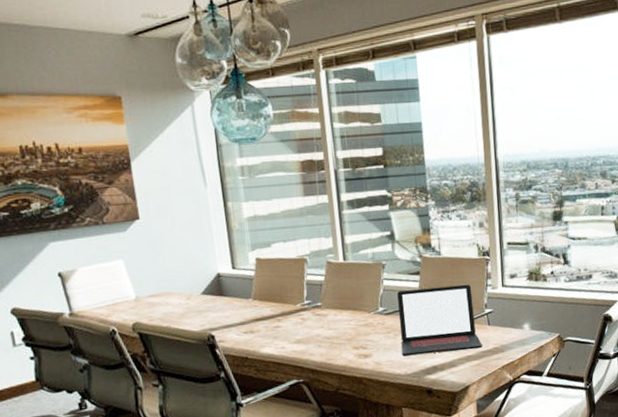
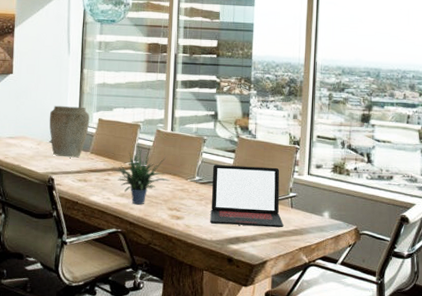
vase: none [194,247,246,310] -> present [49,106,90,158]
potted plant: none [285,279,351,350] -> present [115,143,170,205]

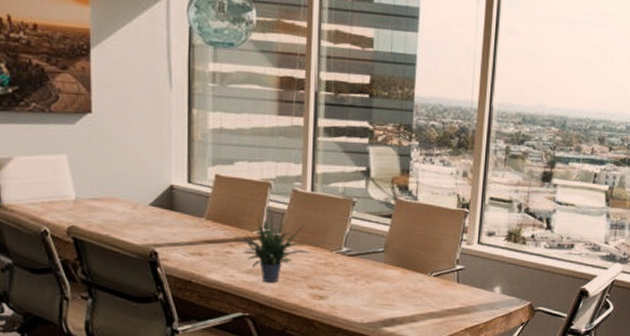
vase: present [49,106,90,158] -> none [147,157,203,225]
laptop: present [210,165,284,228] -> none [361,233,448,306]

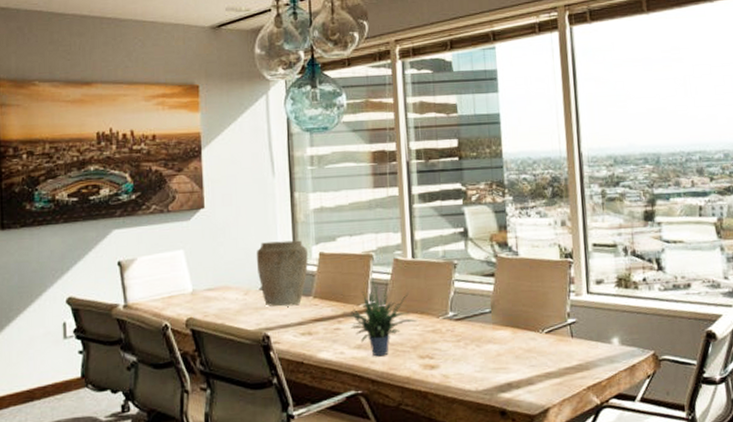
vase: none [147,157,203,225] -> present [256,240,308,307]

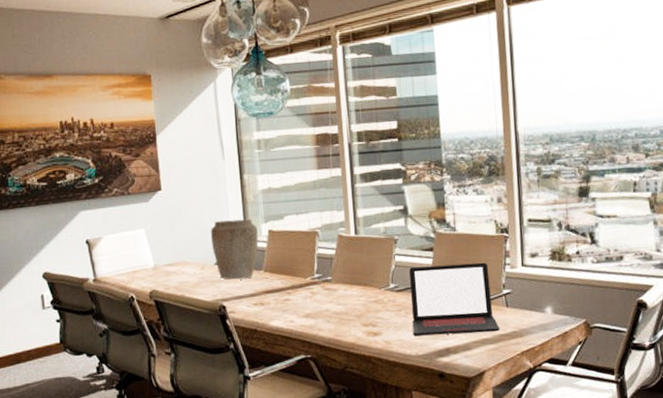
potted plant: present [346,277,417,357] -> none [295,253,361,325]
laptop: none [469,289,565,370] -> present [409,262,500,336]

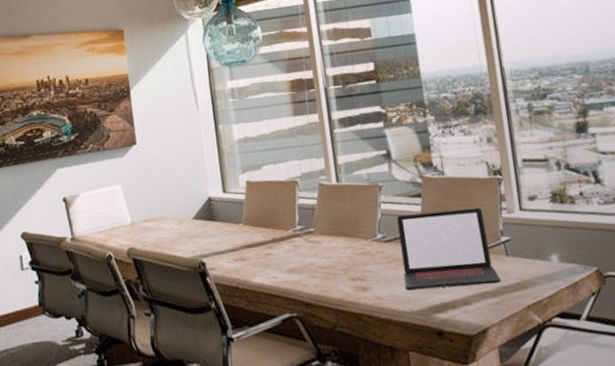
vase: present [210,219,259,280] -> none [187,170,237,235]

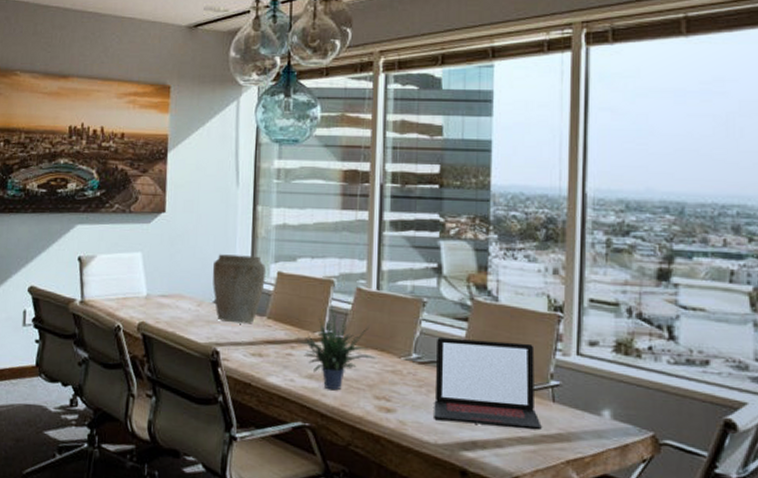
vase: none [187,170,237,235] -> present [212,254,266,324]
potted plant: none [276,203,346,280] -> present [300,305,376,391]

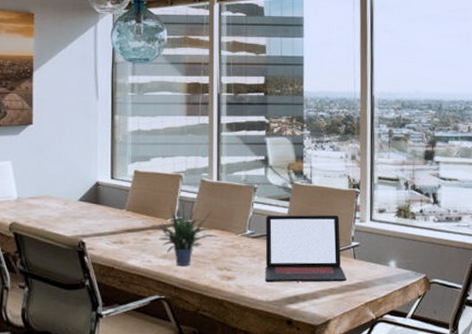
vase: present [212,254,266,324] -> none [77,158,124,217]

